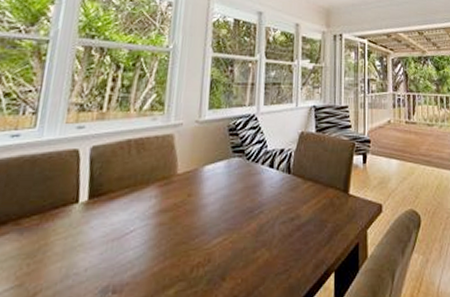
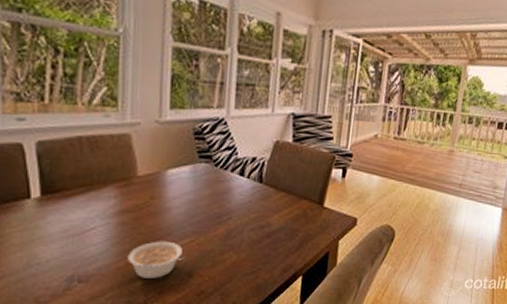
legume: none [163,240,218,285] -> present [128,241,185,279]

